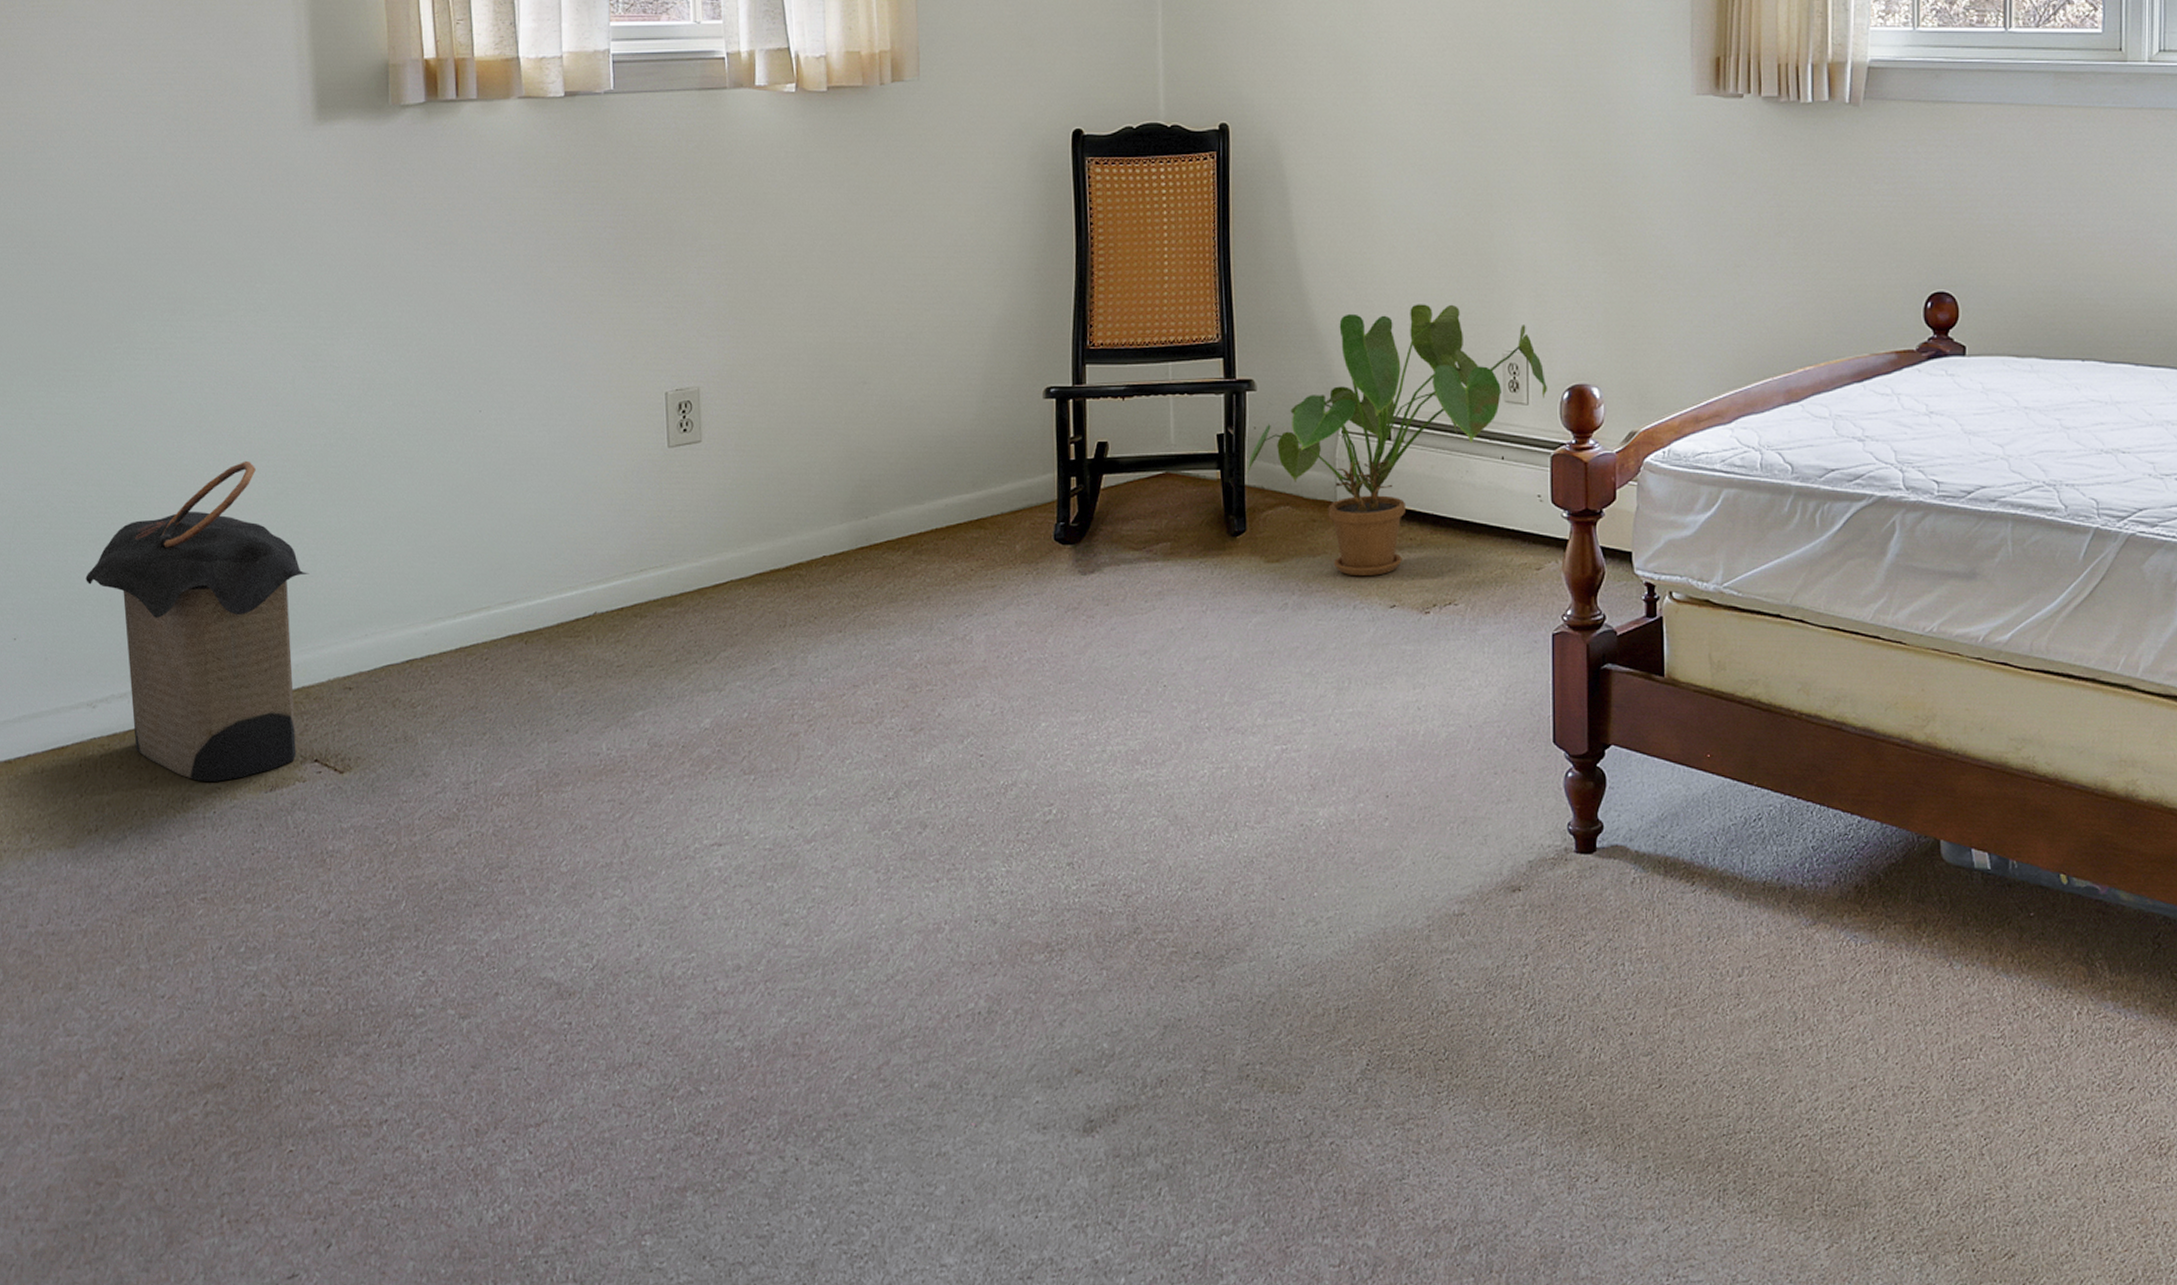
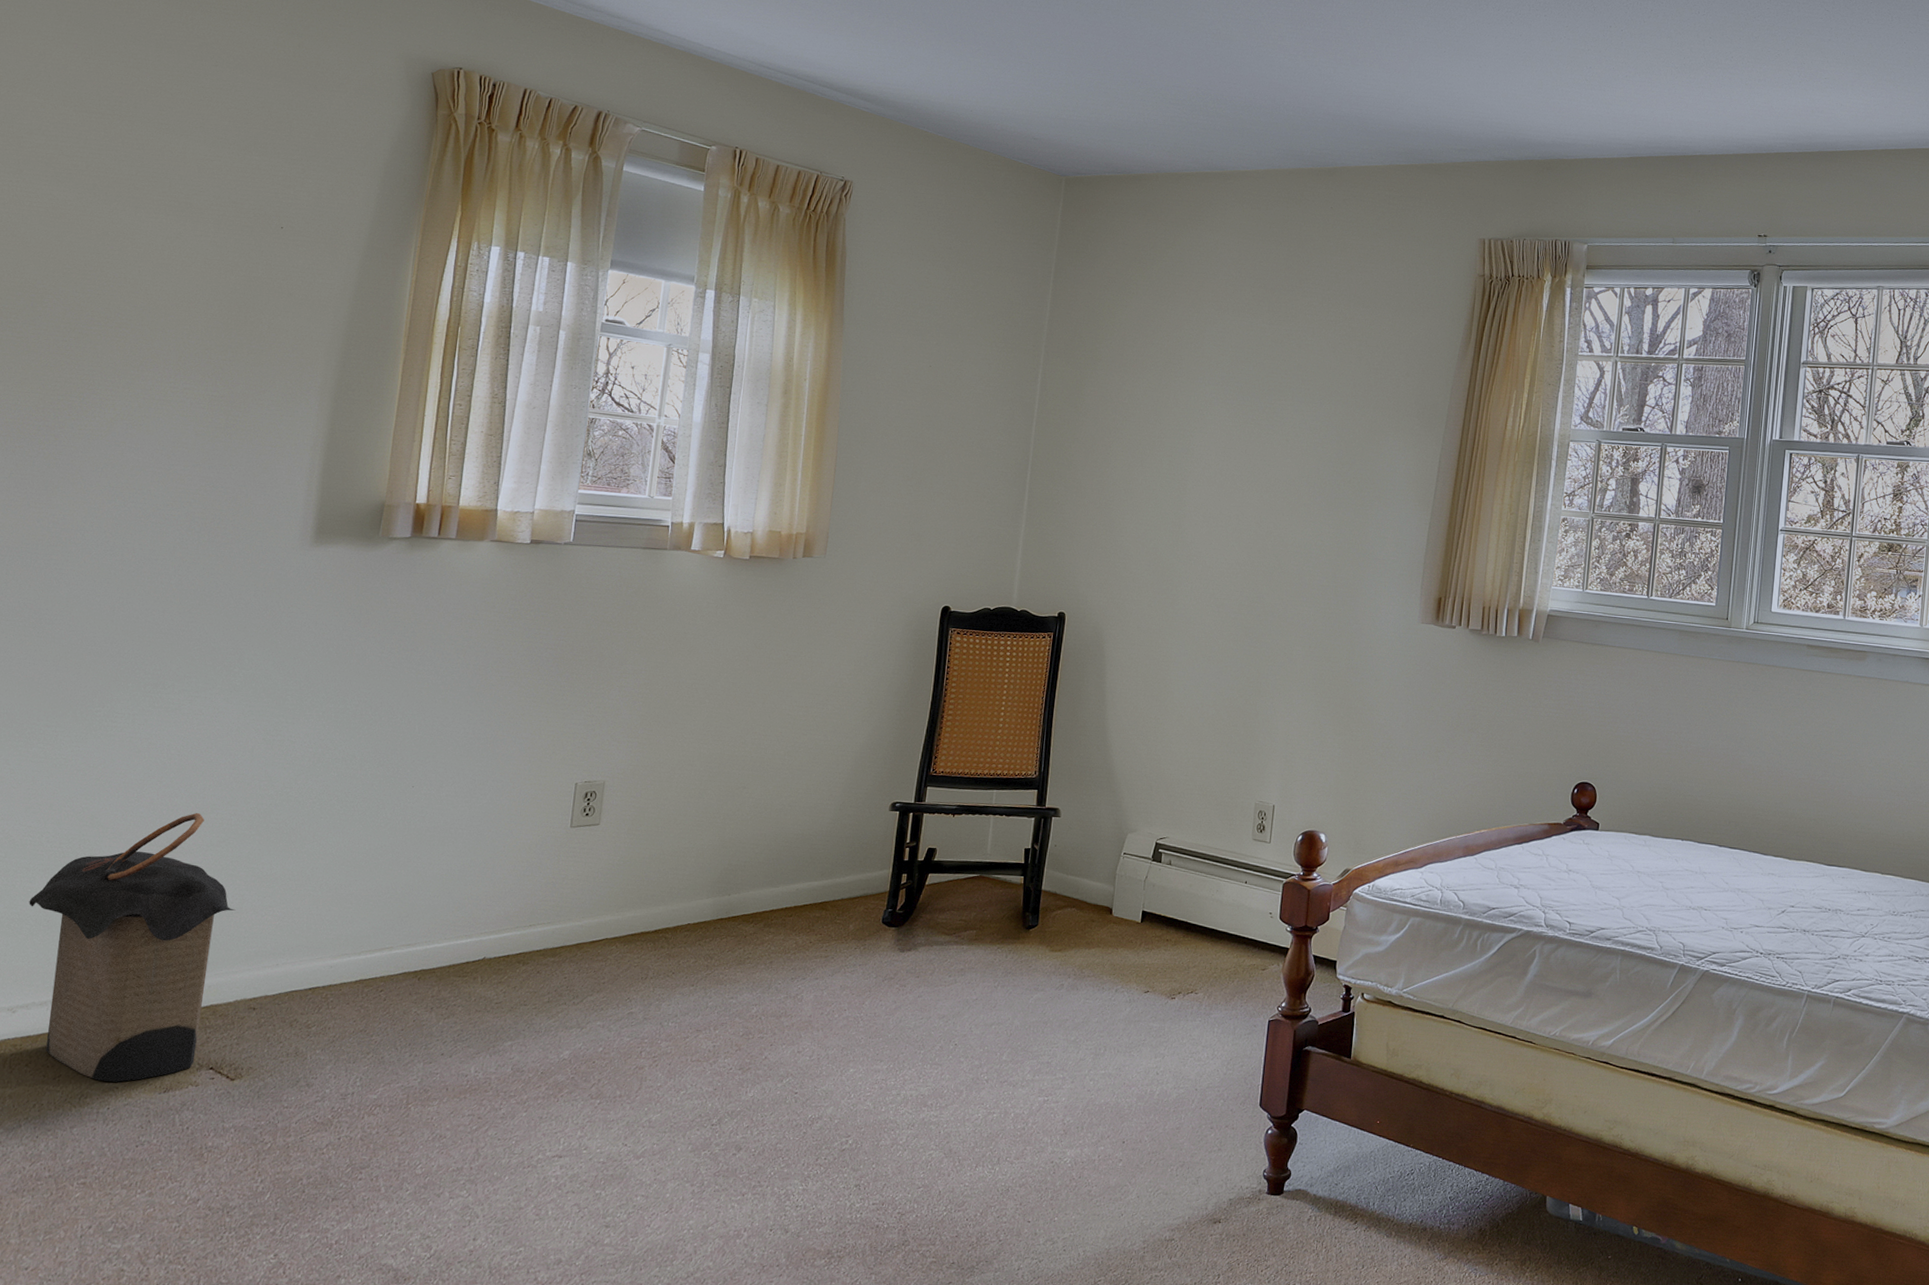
house plant: present [1246,304,1547,577] -> none [1044,760,1286,967]

